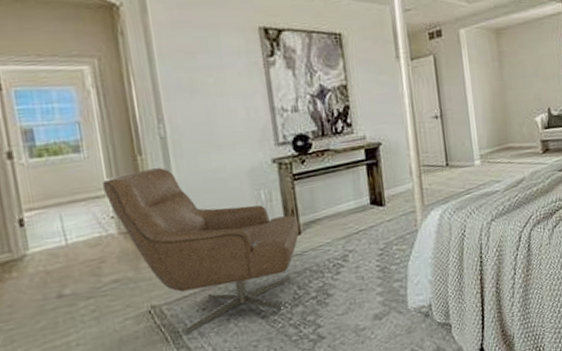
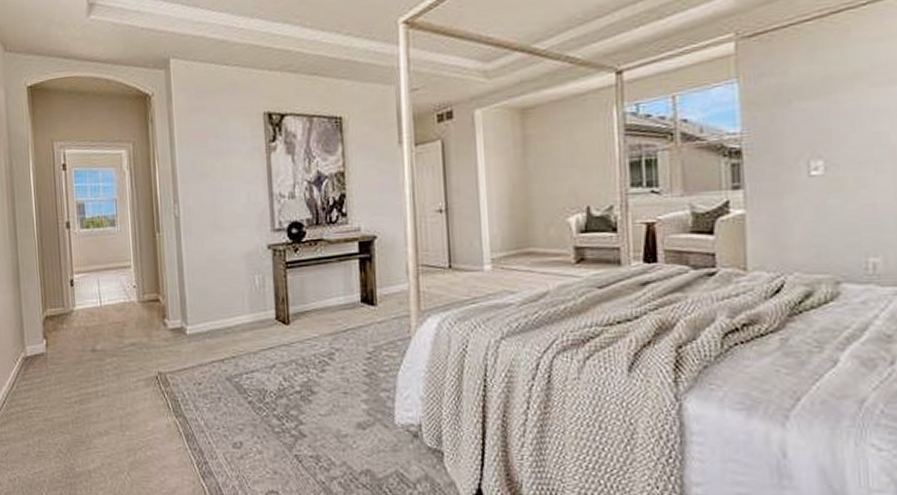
chair: present [102,168,300,334] -> none [129,245,289,404]

